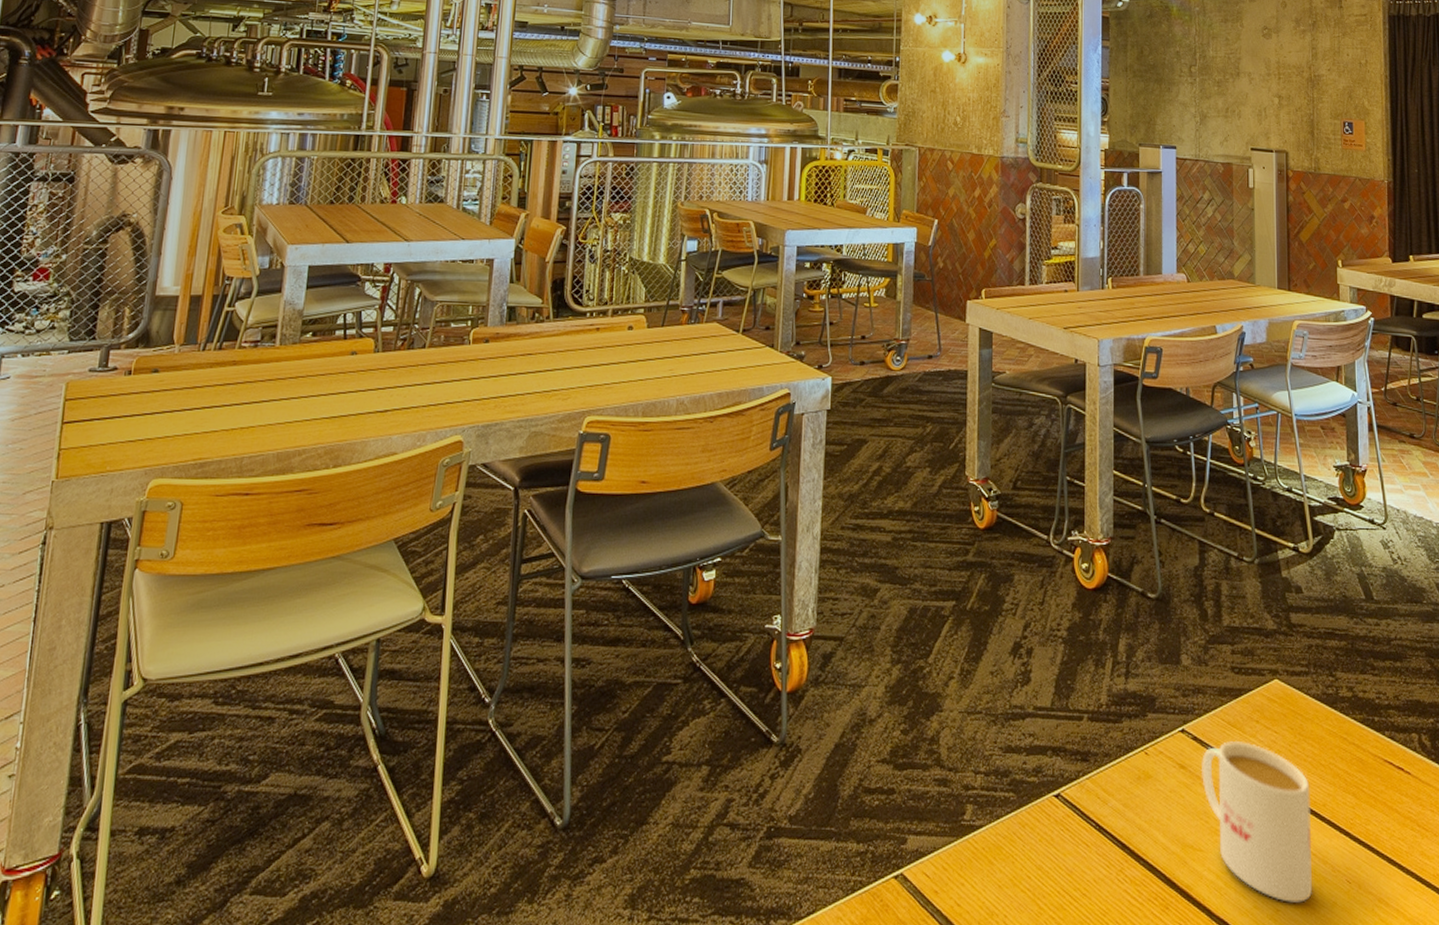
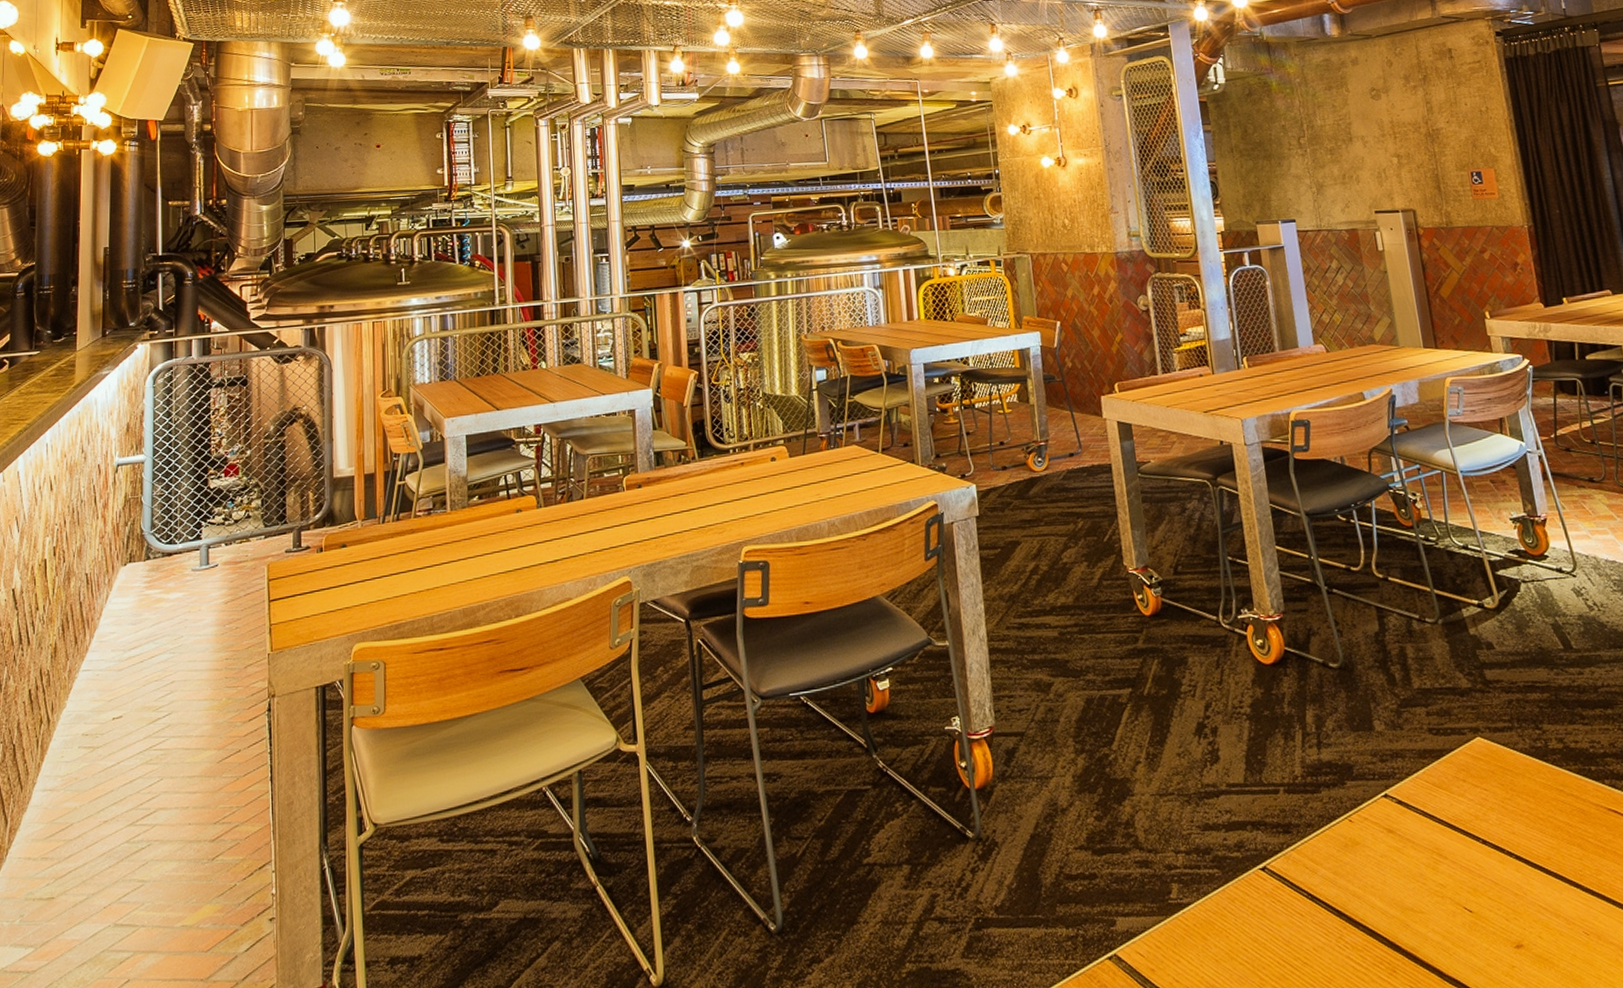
mug: present [1200,740,1312,903] -> none [1410,801,1548,958]

